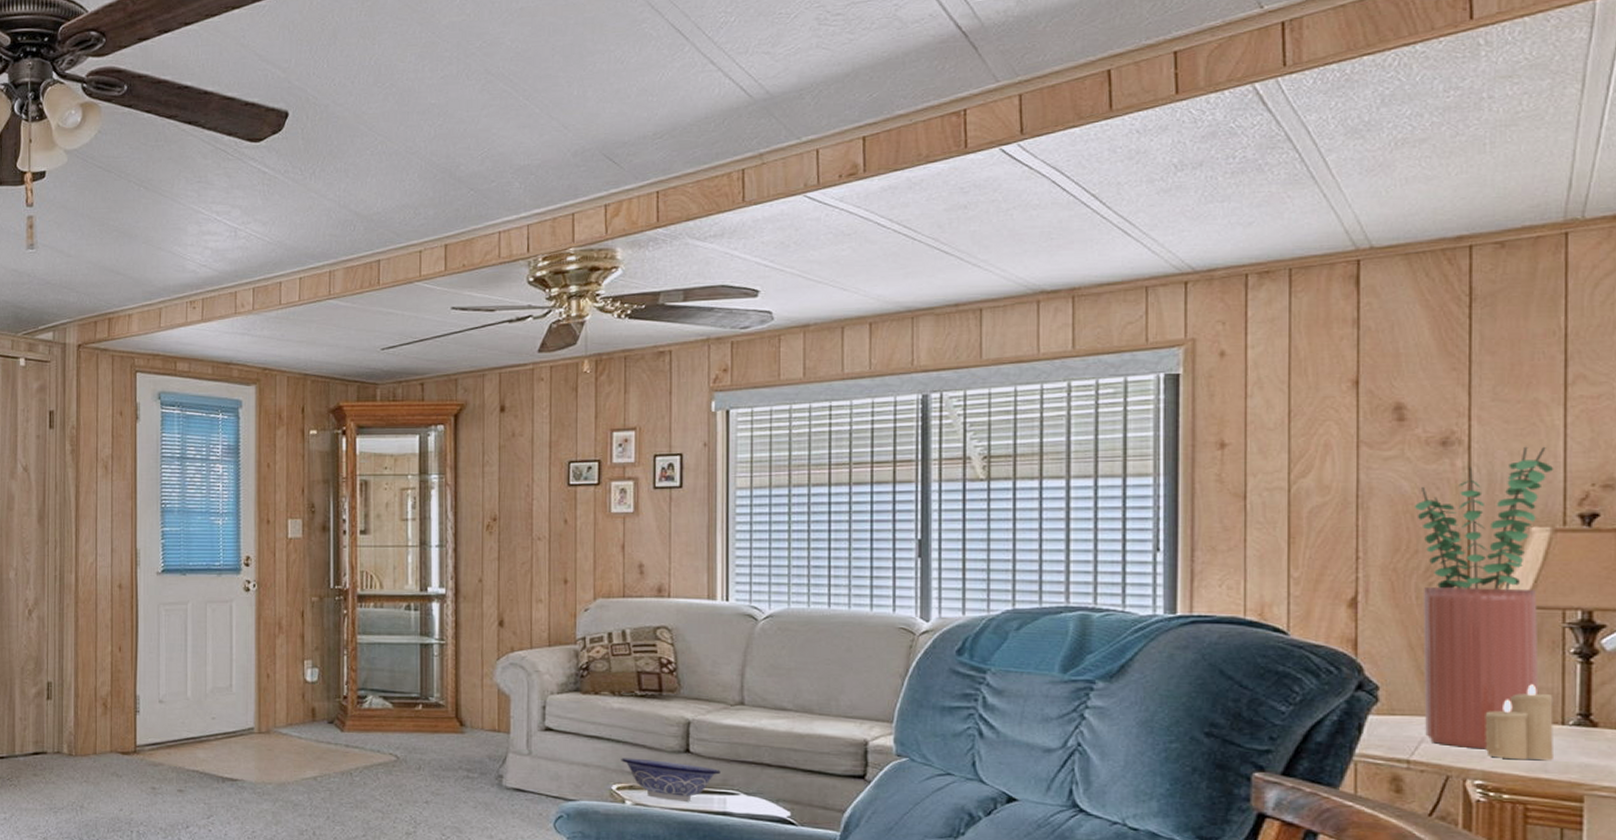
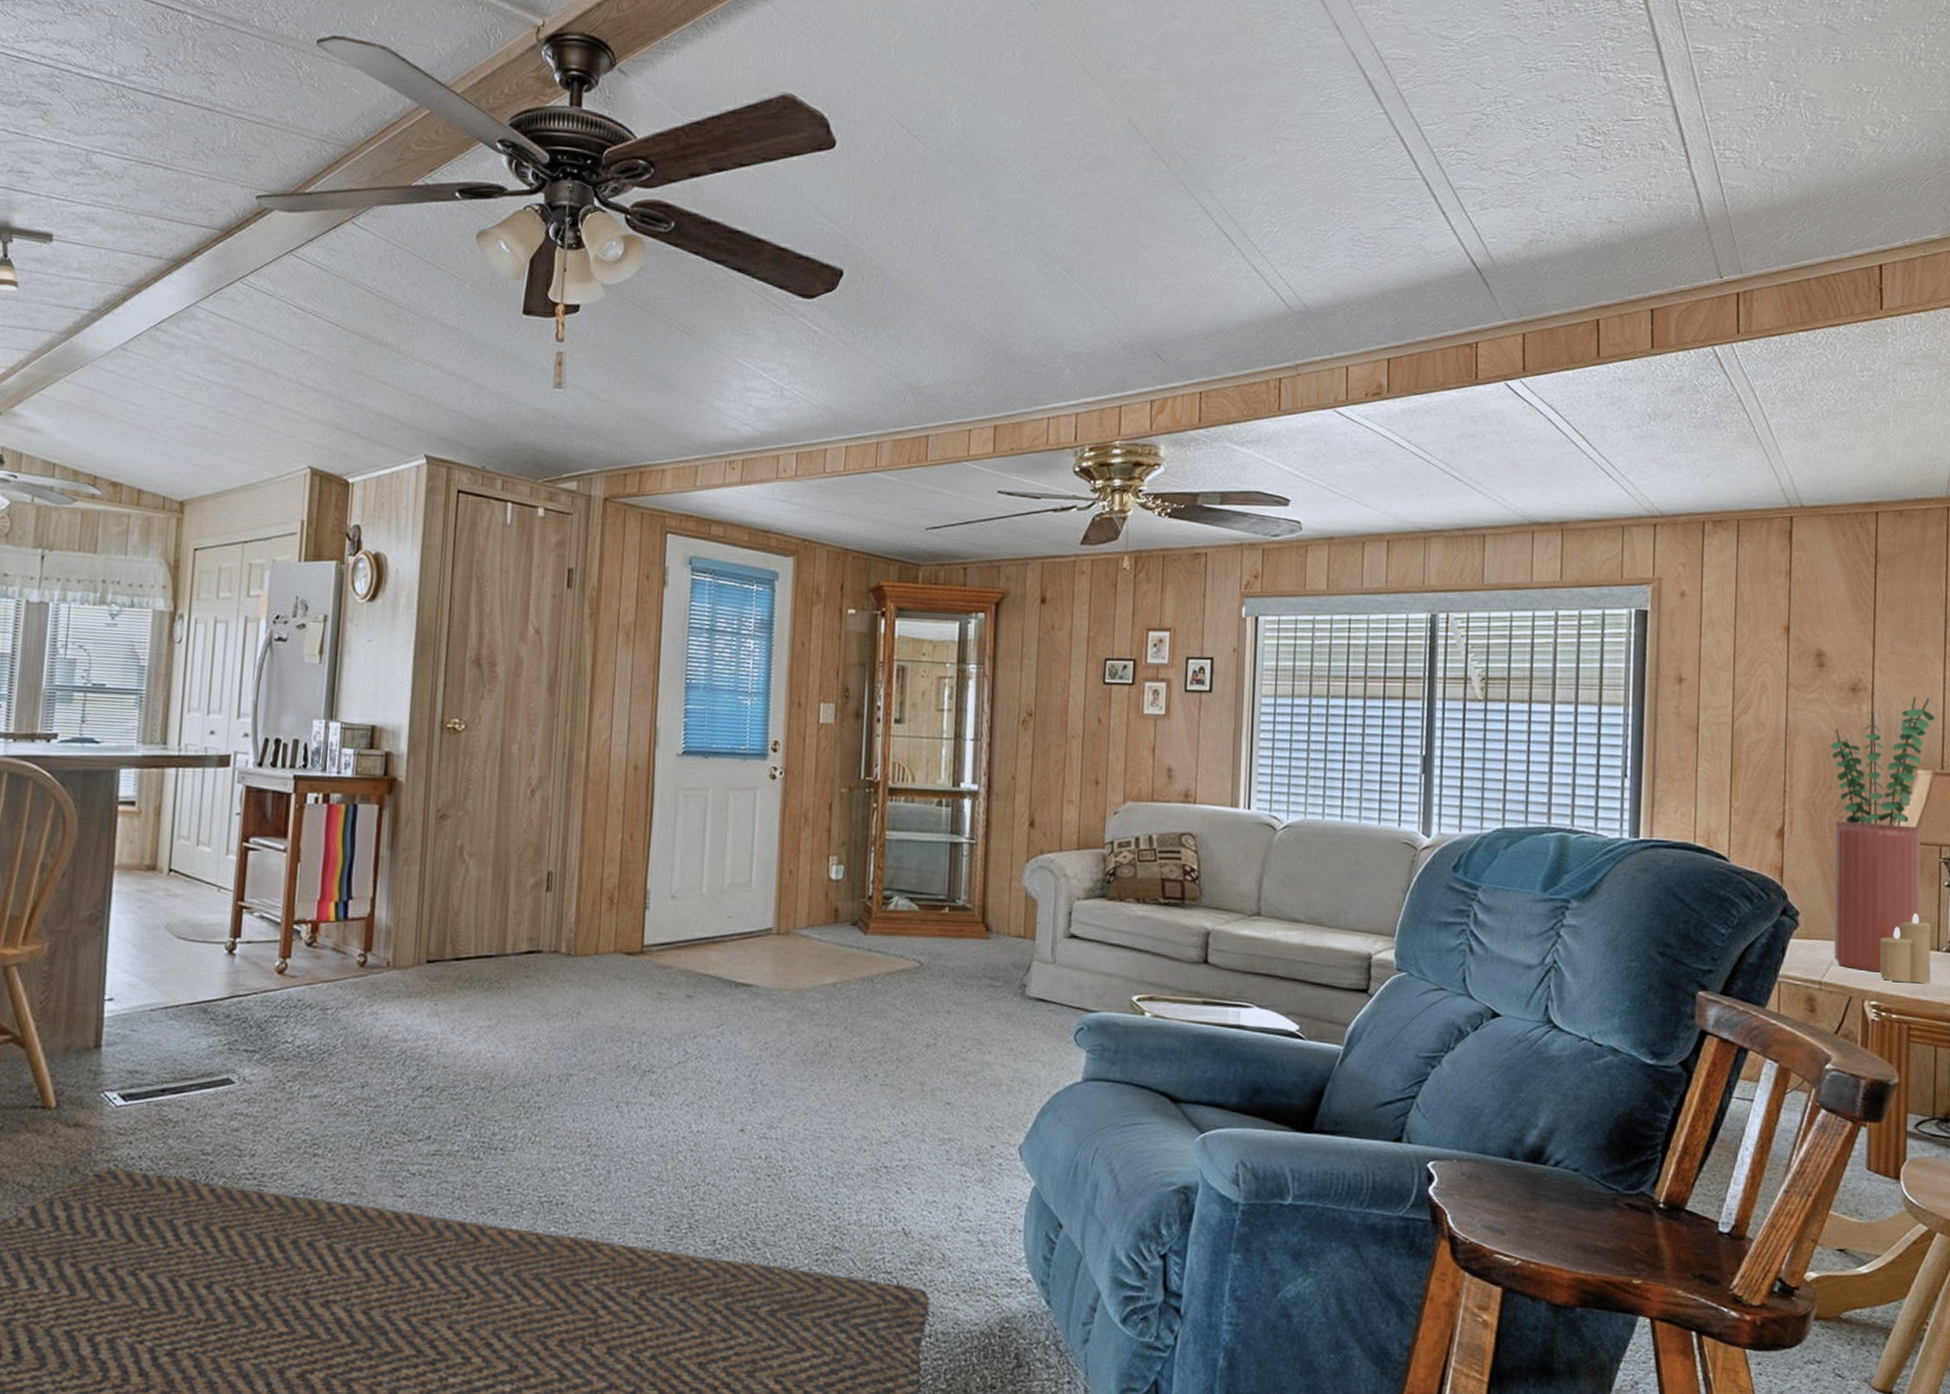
decorative bowl: present [621,758,721,802] -> none [1142,968,1236,1014]

